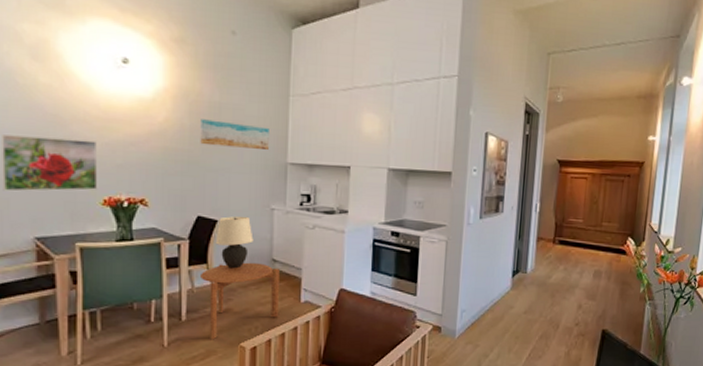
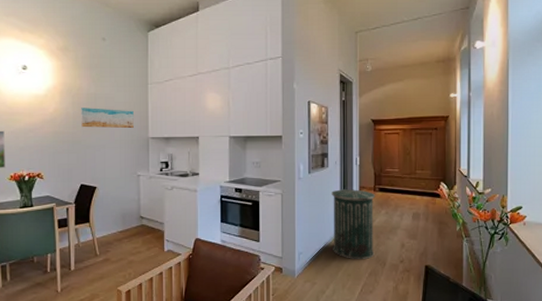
side table: present [201,262,280,340] -> none [85,220,146,286]
table lamp: present [215,216,254,269] -> none [95,183,125,226]
trash can: none [501,239,555,320] -> present [332,189,376,259]

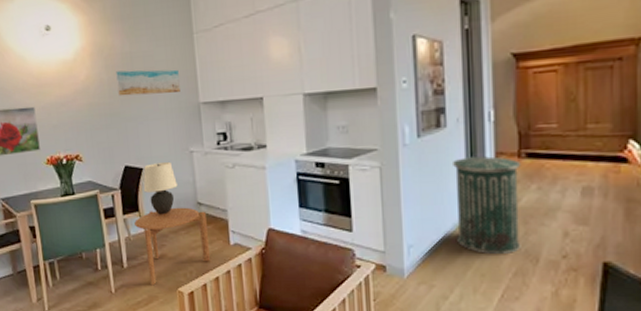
side table: none [85,220,146,286] -> present [134,207,210,286]
table lamp: none [95,183,125,226] -> present [143,162,178,215]

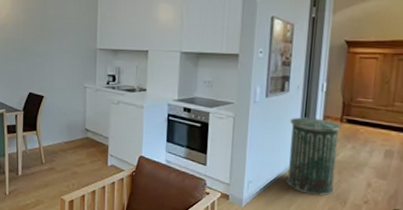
wall art: present [116,69,180,96] -> none [31,15,82,38]
side table: present [134,207,210,286] -> none [32,130,91,192]
table lamp: present [143,162,178,215] -> none [42,93,71,136]

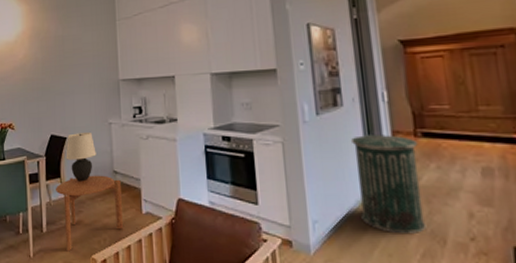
side table: none [32,130,91,192] -> present [56,175,123,252]
table lamp: none [42,93,71,136] -> present [66,133,96,182]

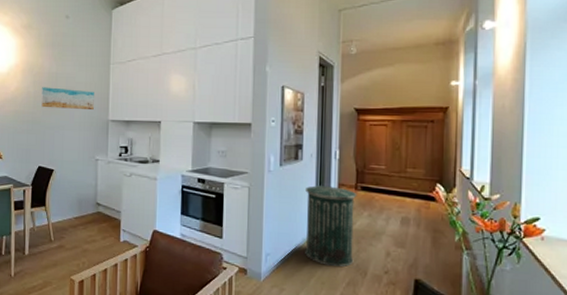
wall art: none [49,50,103,73] -> present [41,87,94,109]
side table: present [56,175,123,252] -> none [40,205,103,273]
table lamp: present [66,133,96,182] -> none [52,166,82,211]

